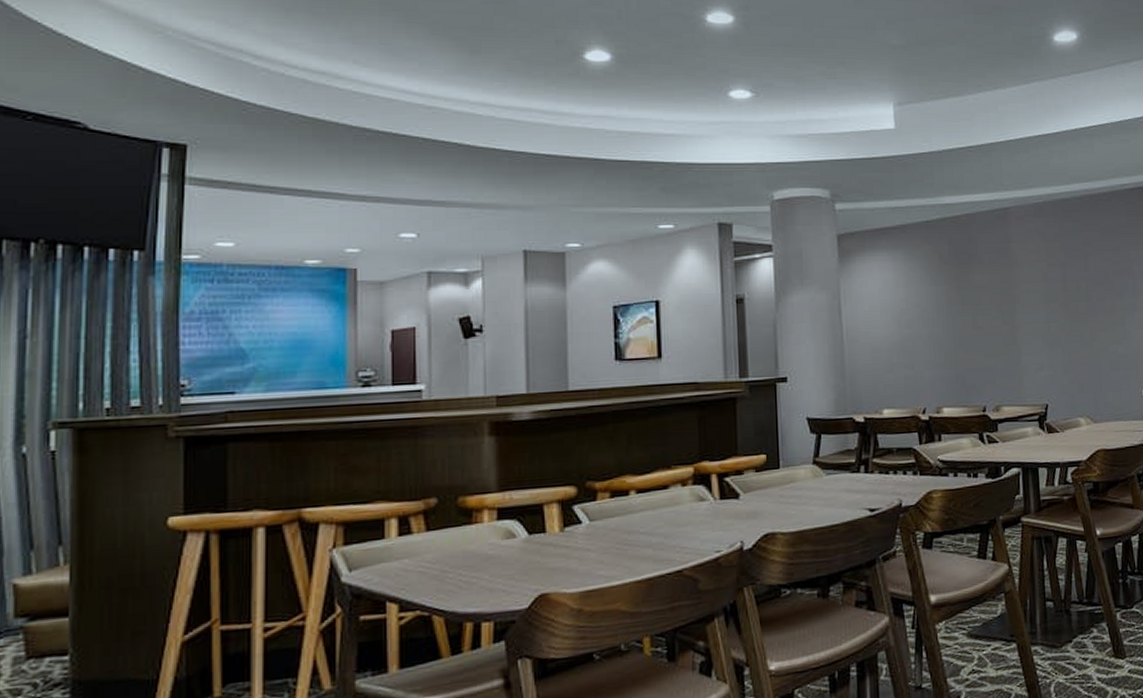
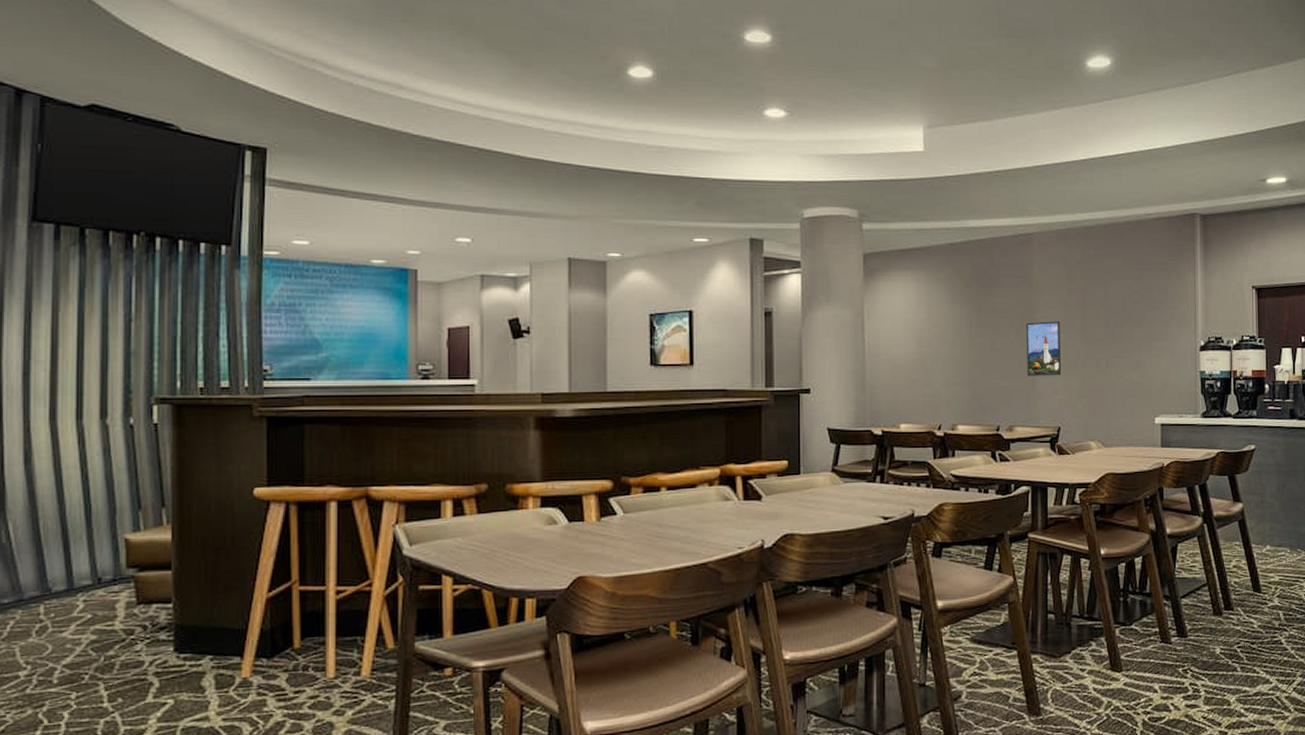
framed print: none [1008,296,1045,354] -> present [1027,321,1061,376]

